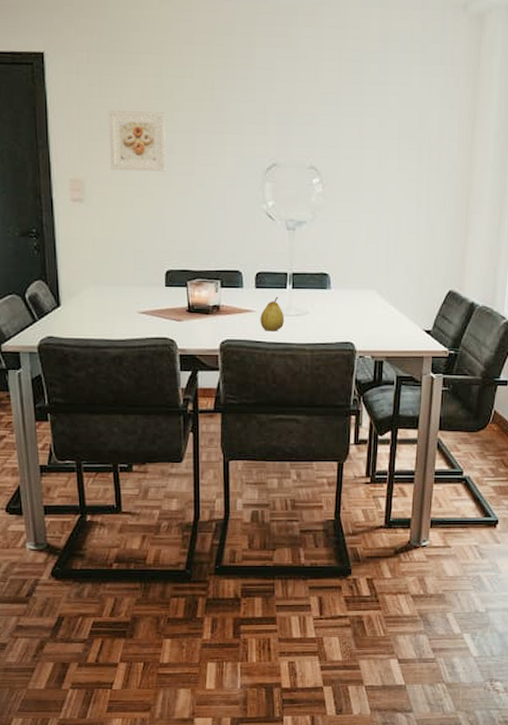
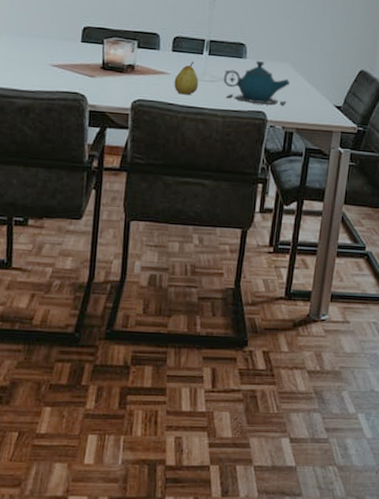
teapot: none [308,291,376,335] -> present [223,61,290,105]

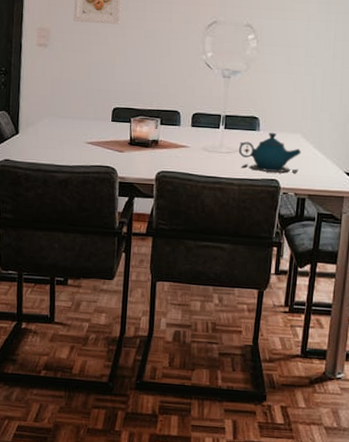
fruit: present [174,61,199,95] -> none [193,135,216,166]

